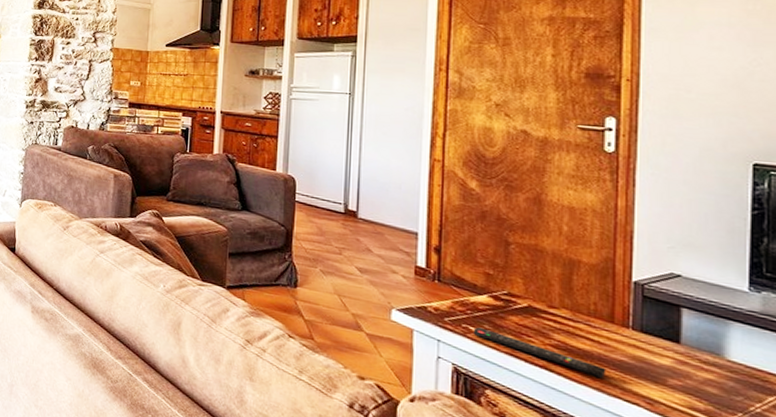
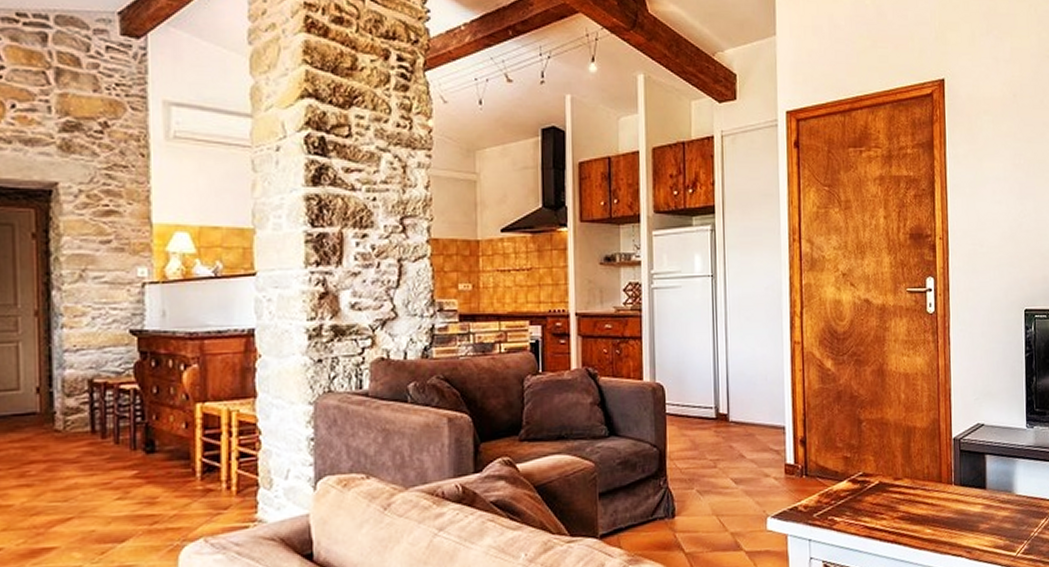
remote control: present [473,327,607,378] -> none [837,515,939,539]

